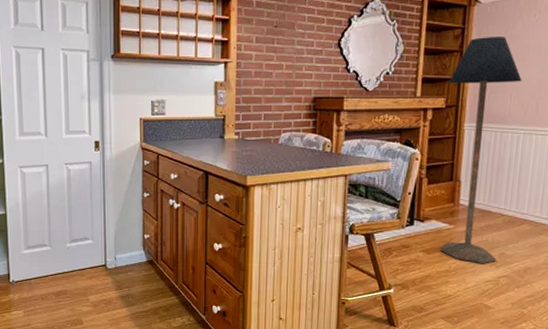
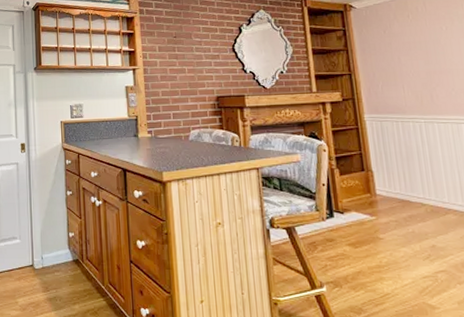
floor lamp: present [441,37,522,264] -> none [341,35,429,258]

